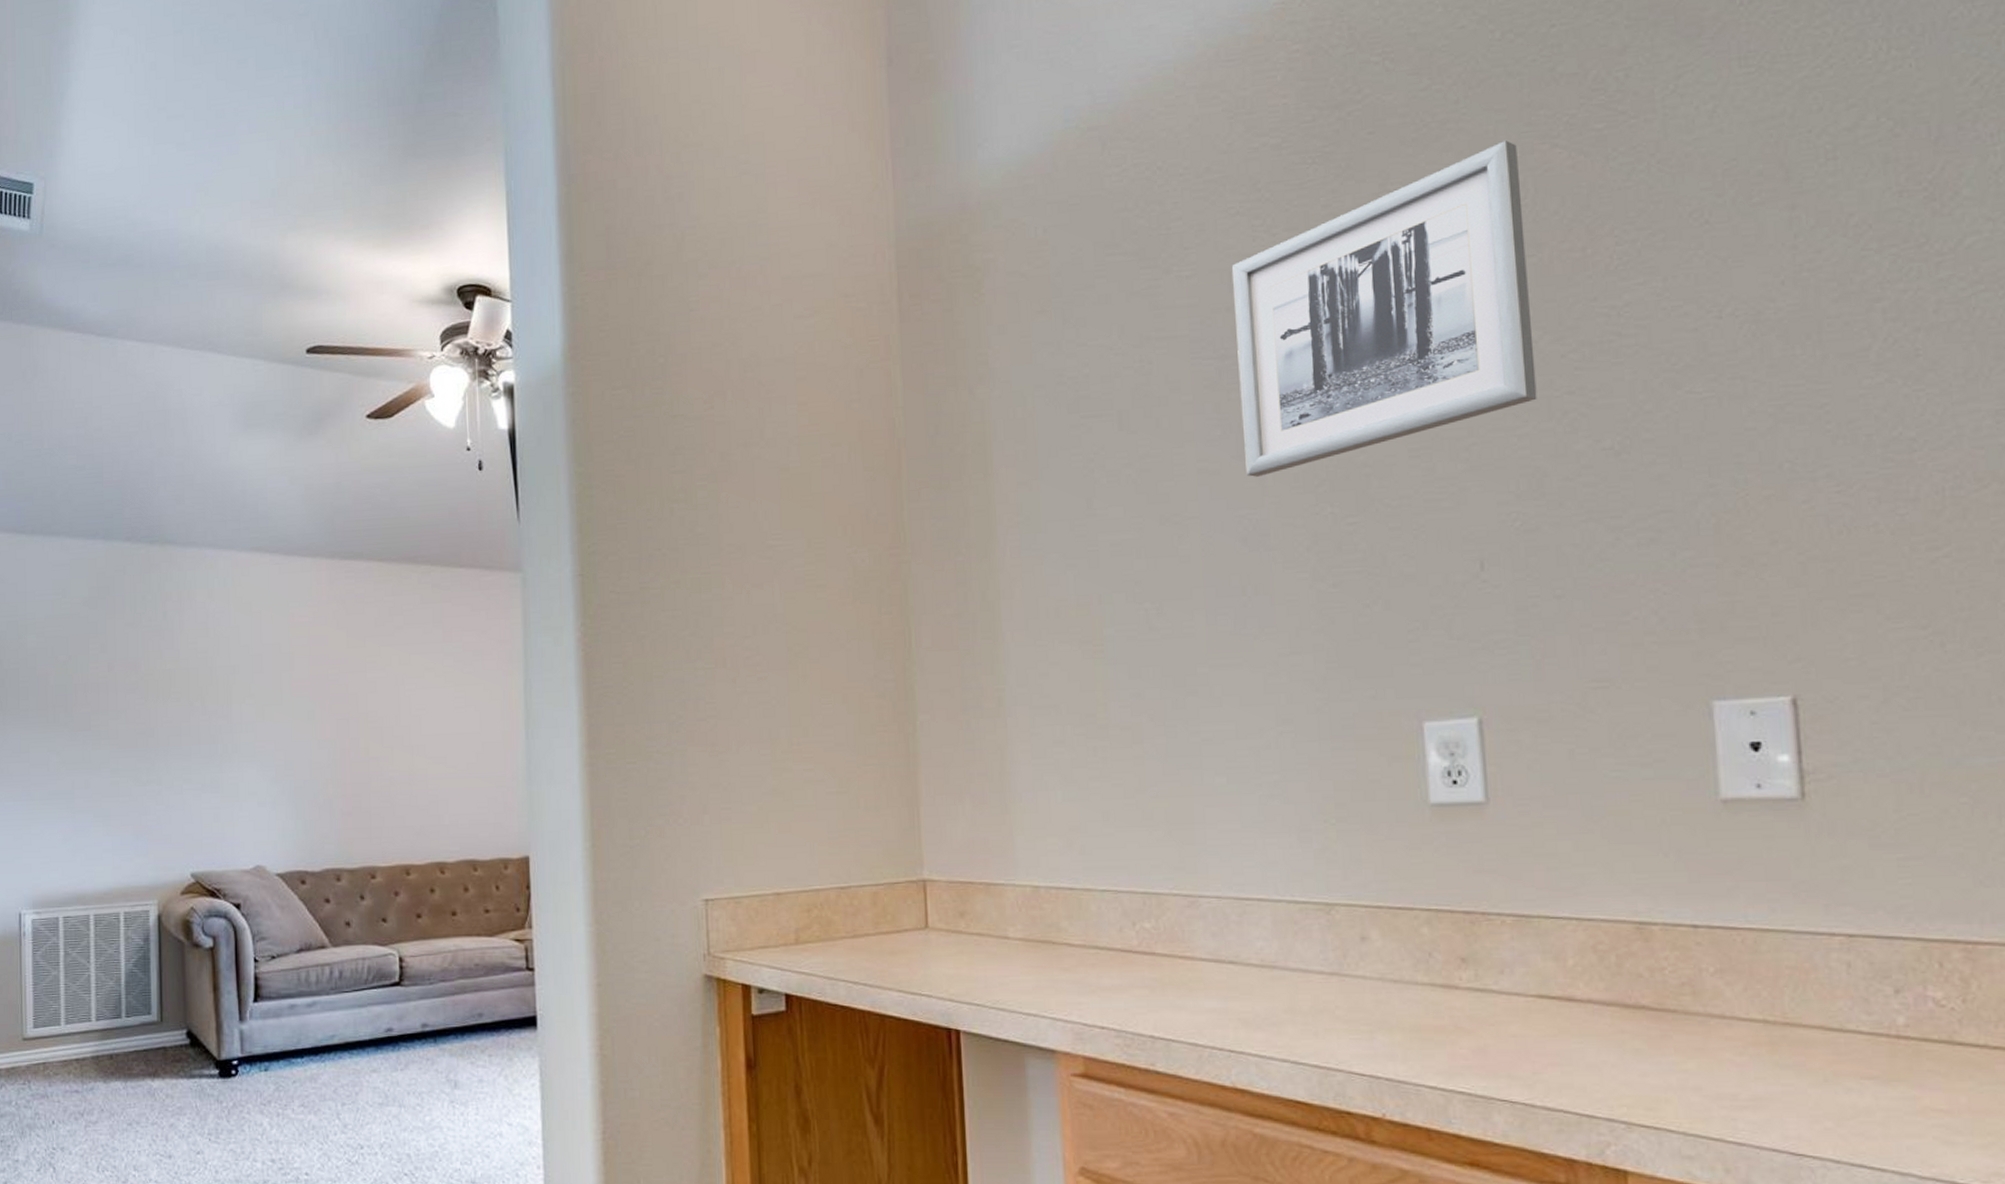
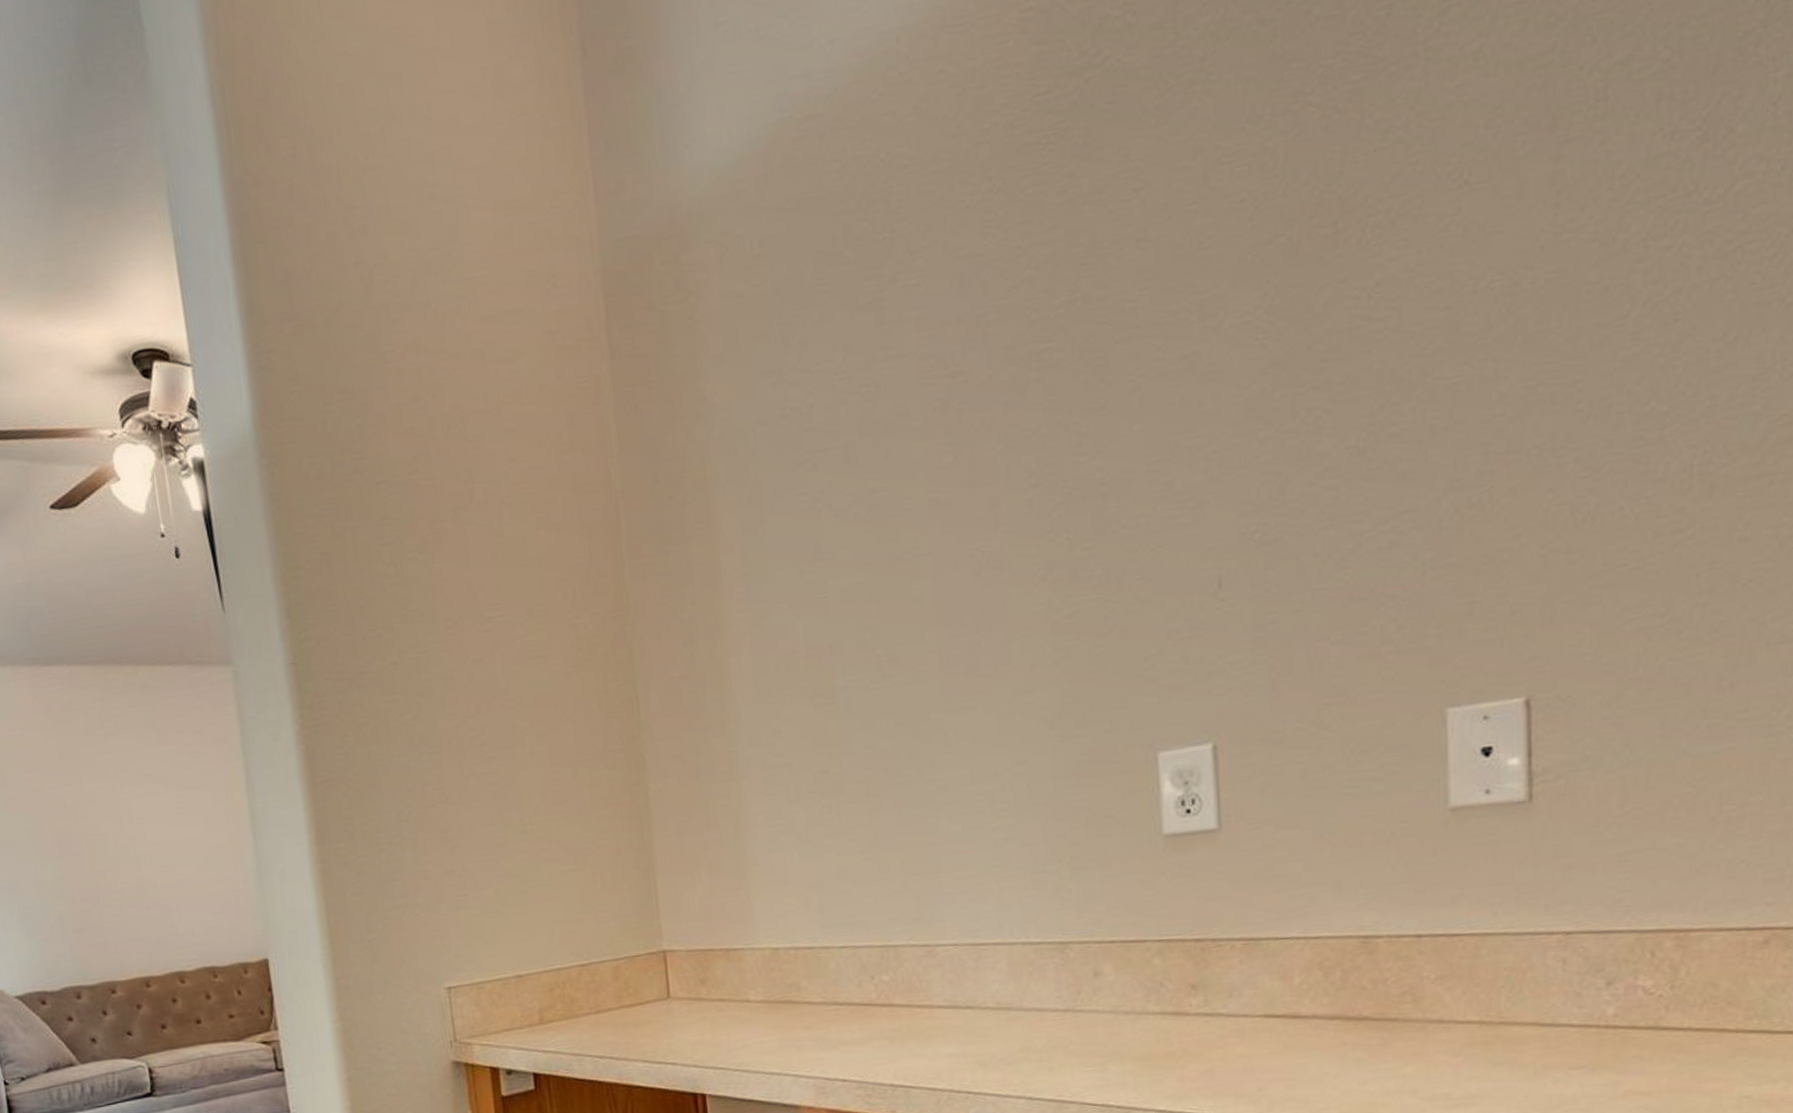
wall art: present [1231,141,1537,477] -> none [961,101,1281,506]

